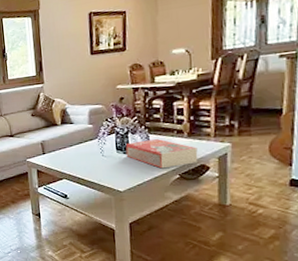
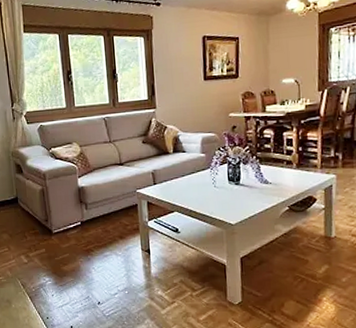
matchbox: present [125,139,198,169] -> none [237,170,306,201]

